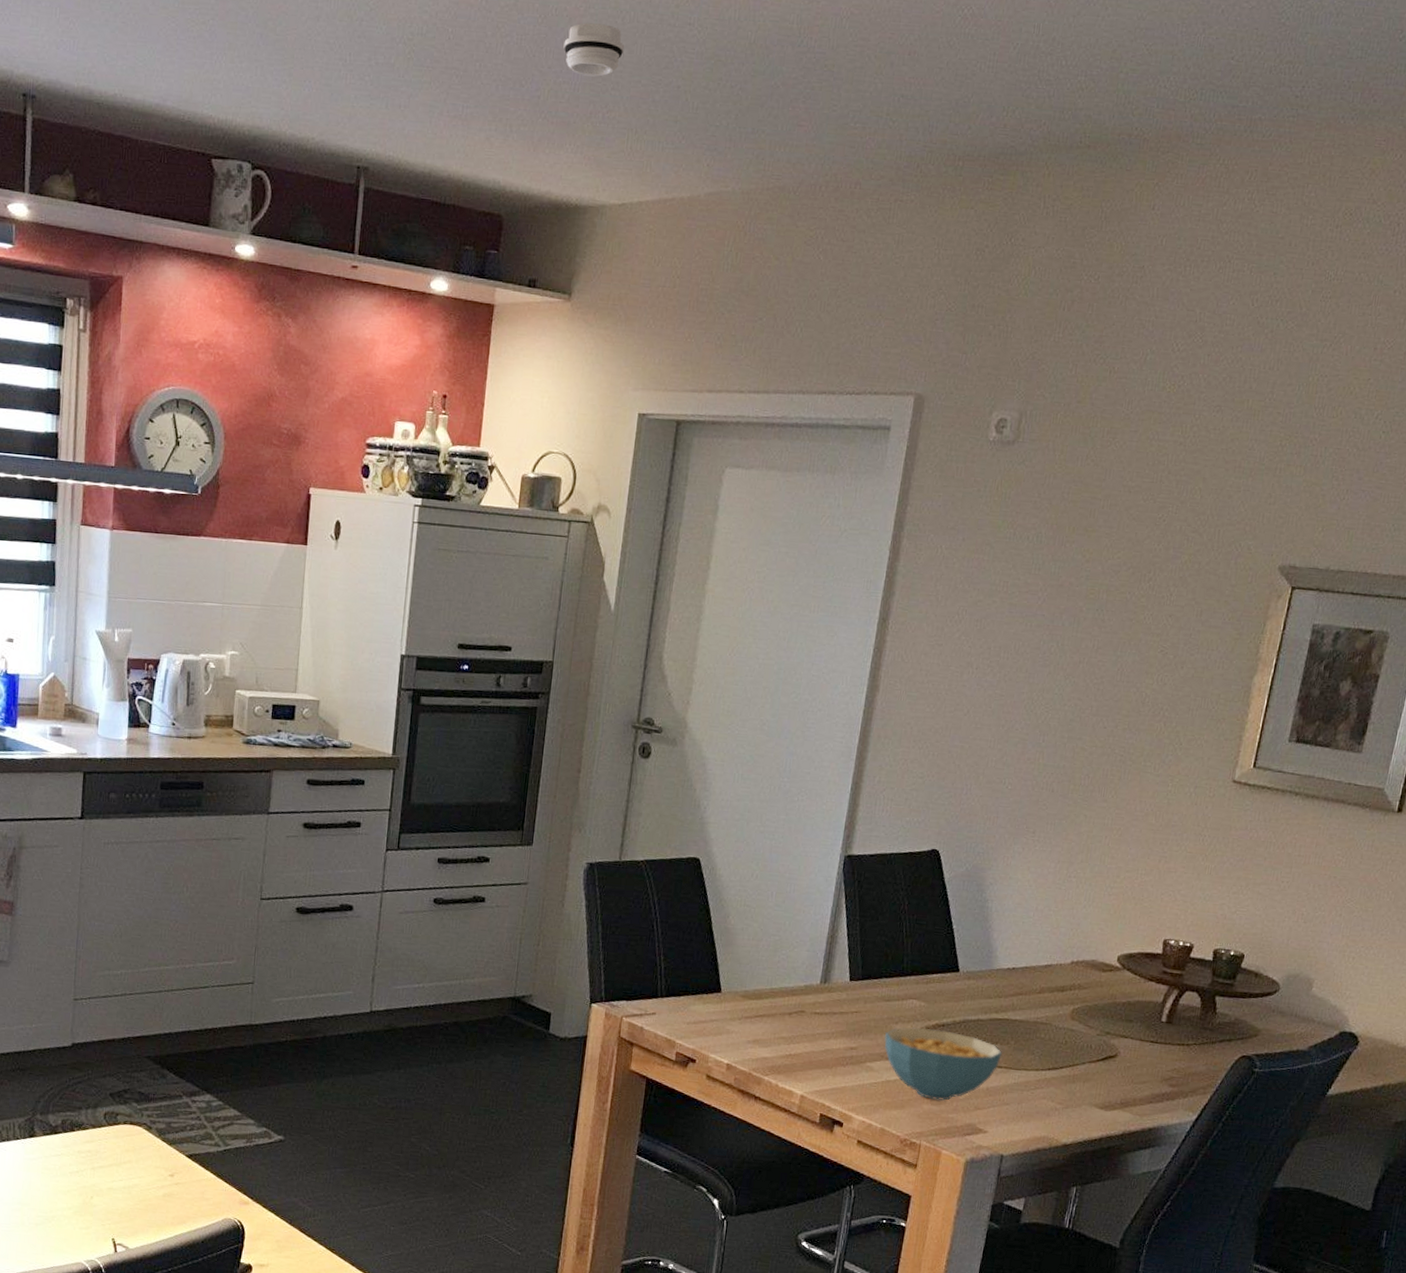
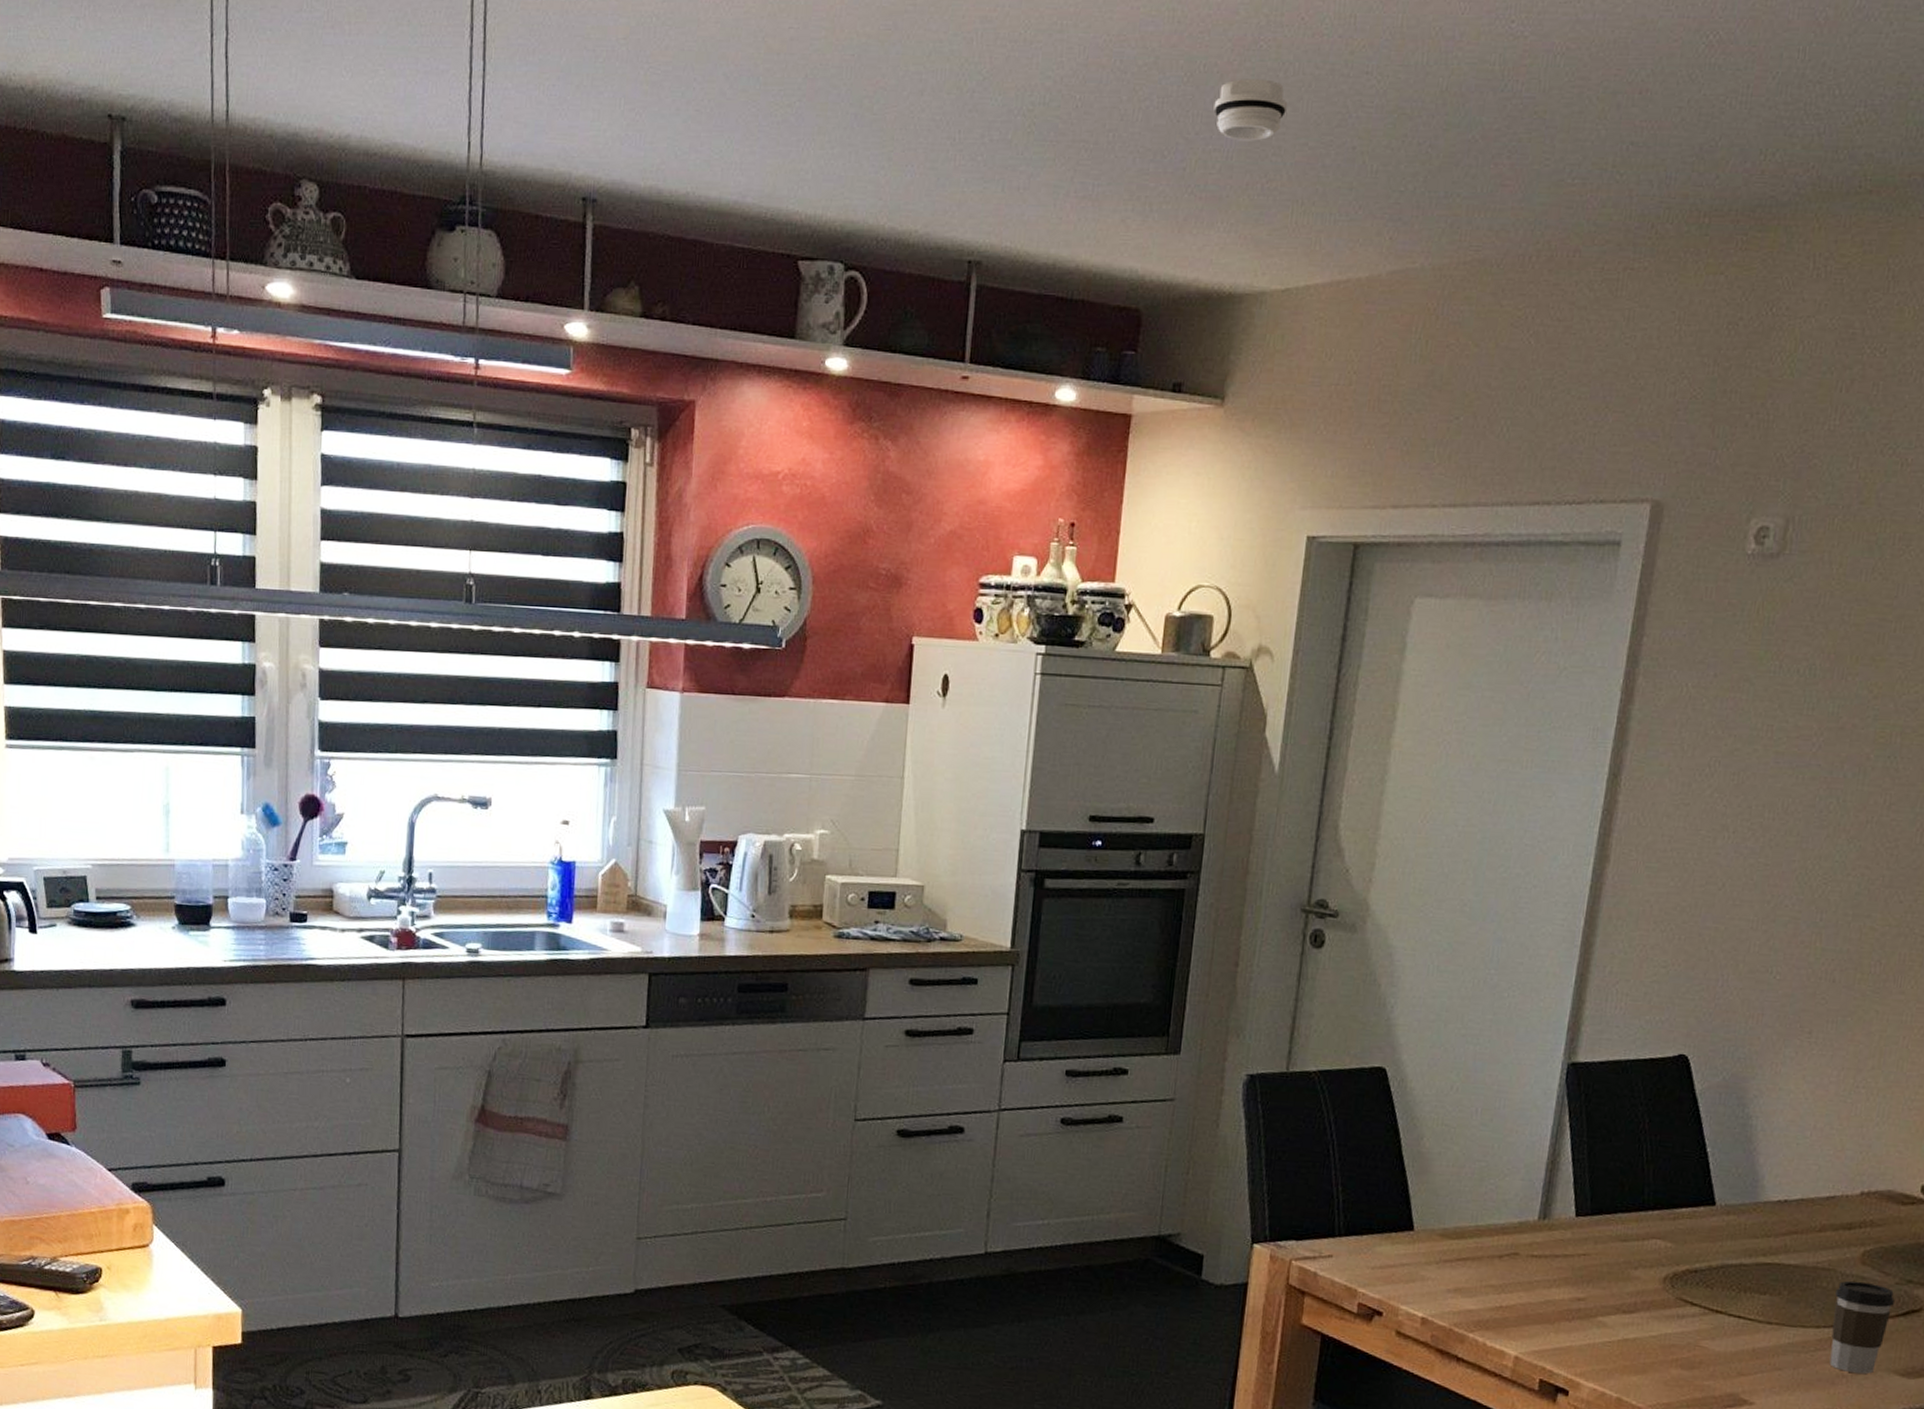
cereal bowl: present [884,1027,1002,1101] -> none [1620,1273,1772,1364]
coffee cup: none [1046,1032,1096,1108] -> present [1829,1280,1895,1374]

